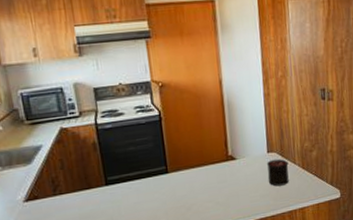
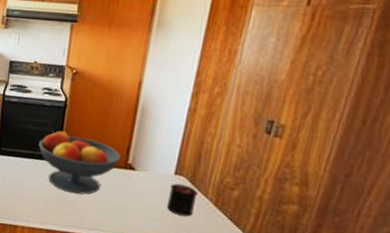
fruit bowl: none [144,143,222,200] -> present [39,130,121,195]

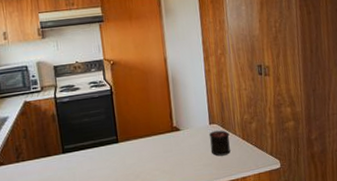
fruit bowl: present [39,130,121,195] -> none [97,115,167,168]

